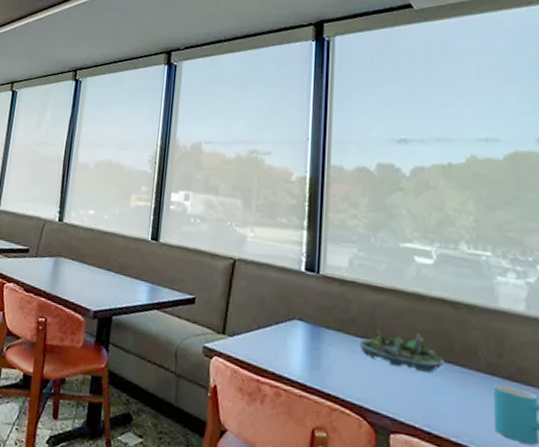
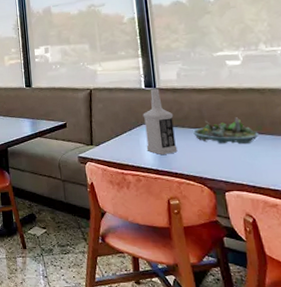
vodka: none [294,274,337,367] -> present [142,89,178,155]

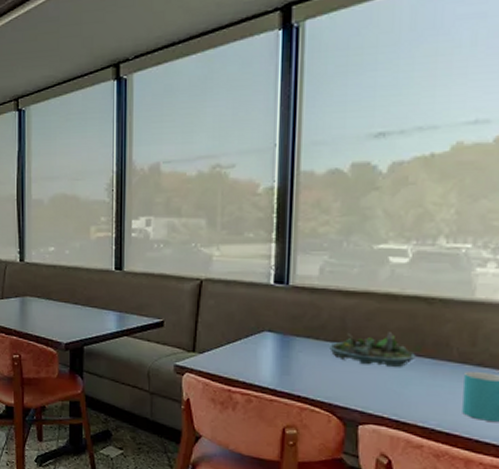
vodka: present [142,89,178,155] -> none [264,286,307,372]

